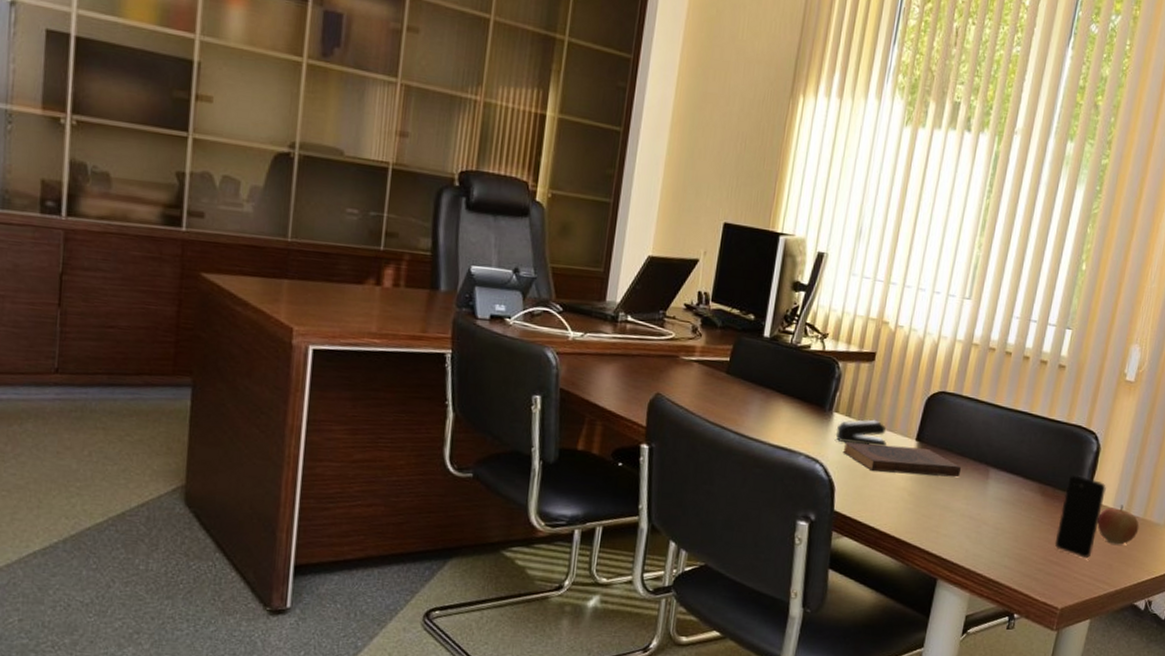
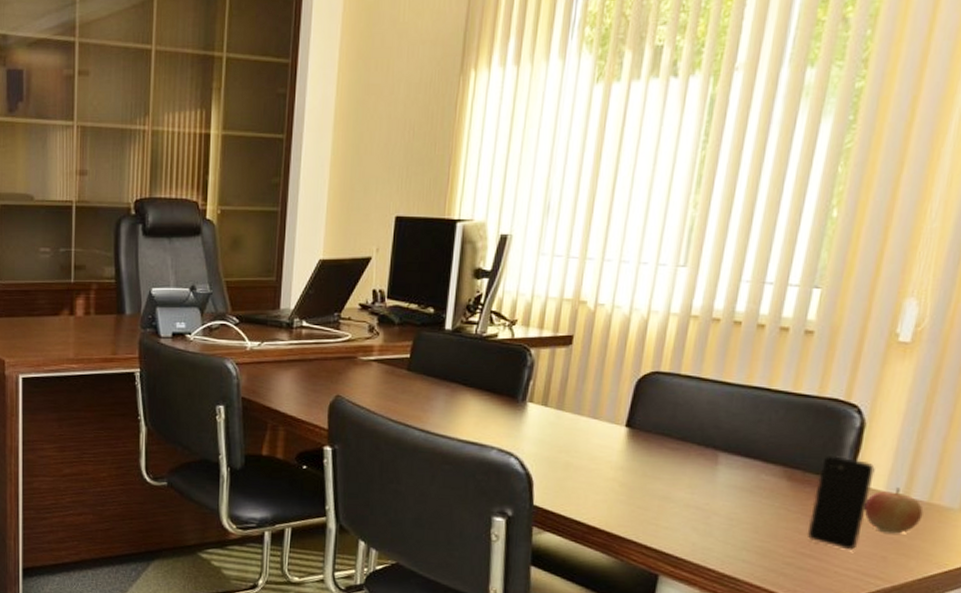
stapler: present [835,419,887,446] -> none [530,407,590,436]
book: present [842,442,962,478] -> none [540,433,684,465]

